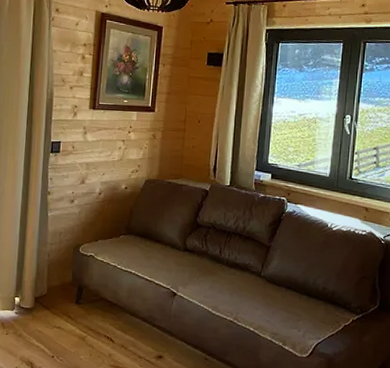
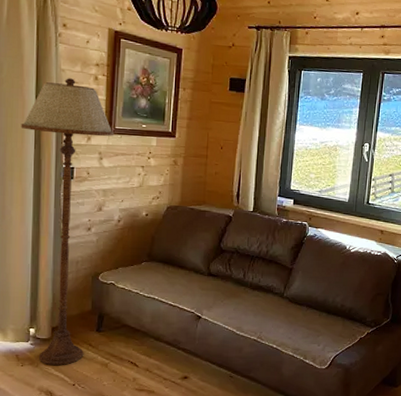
floor lamp: none [16,58,98,336] -> present [21,78,115,365]

